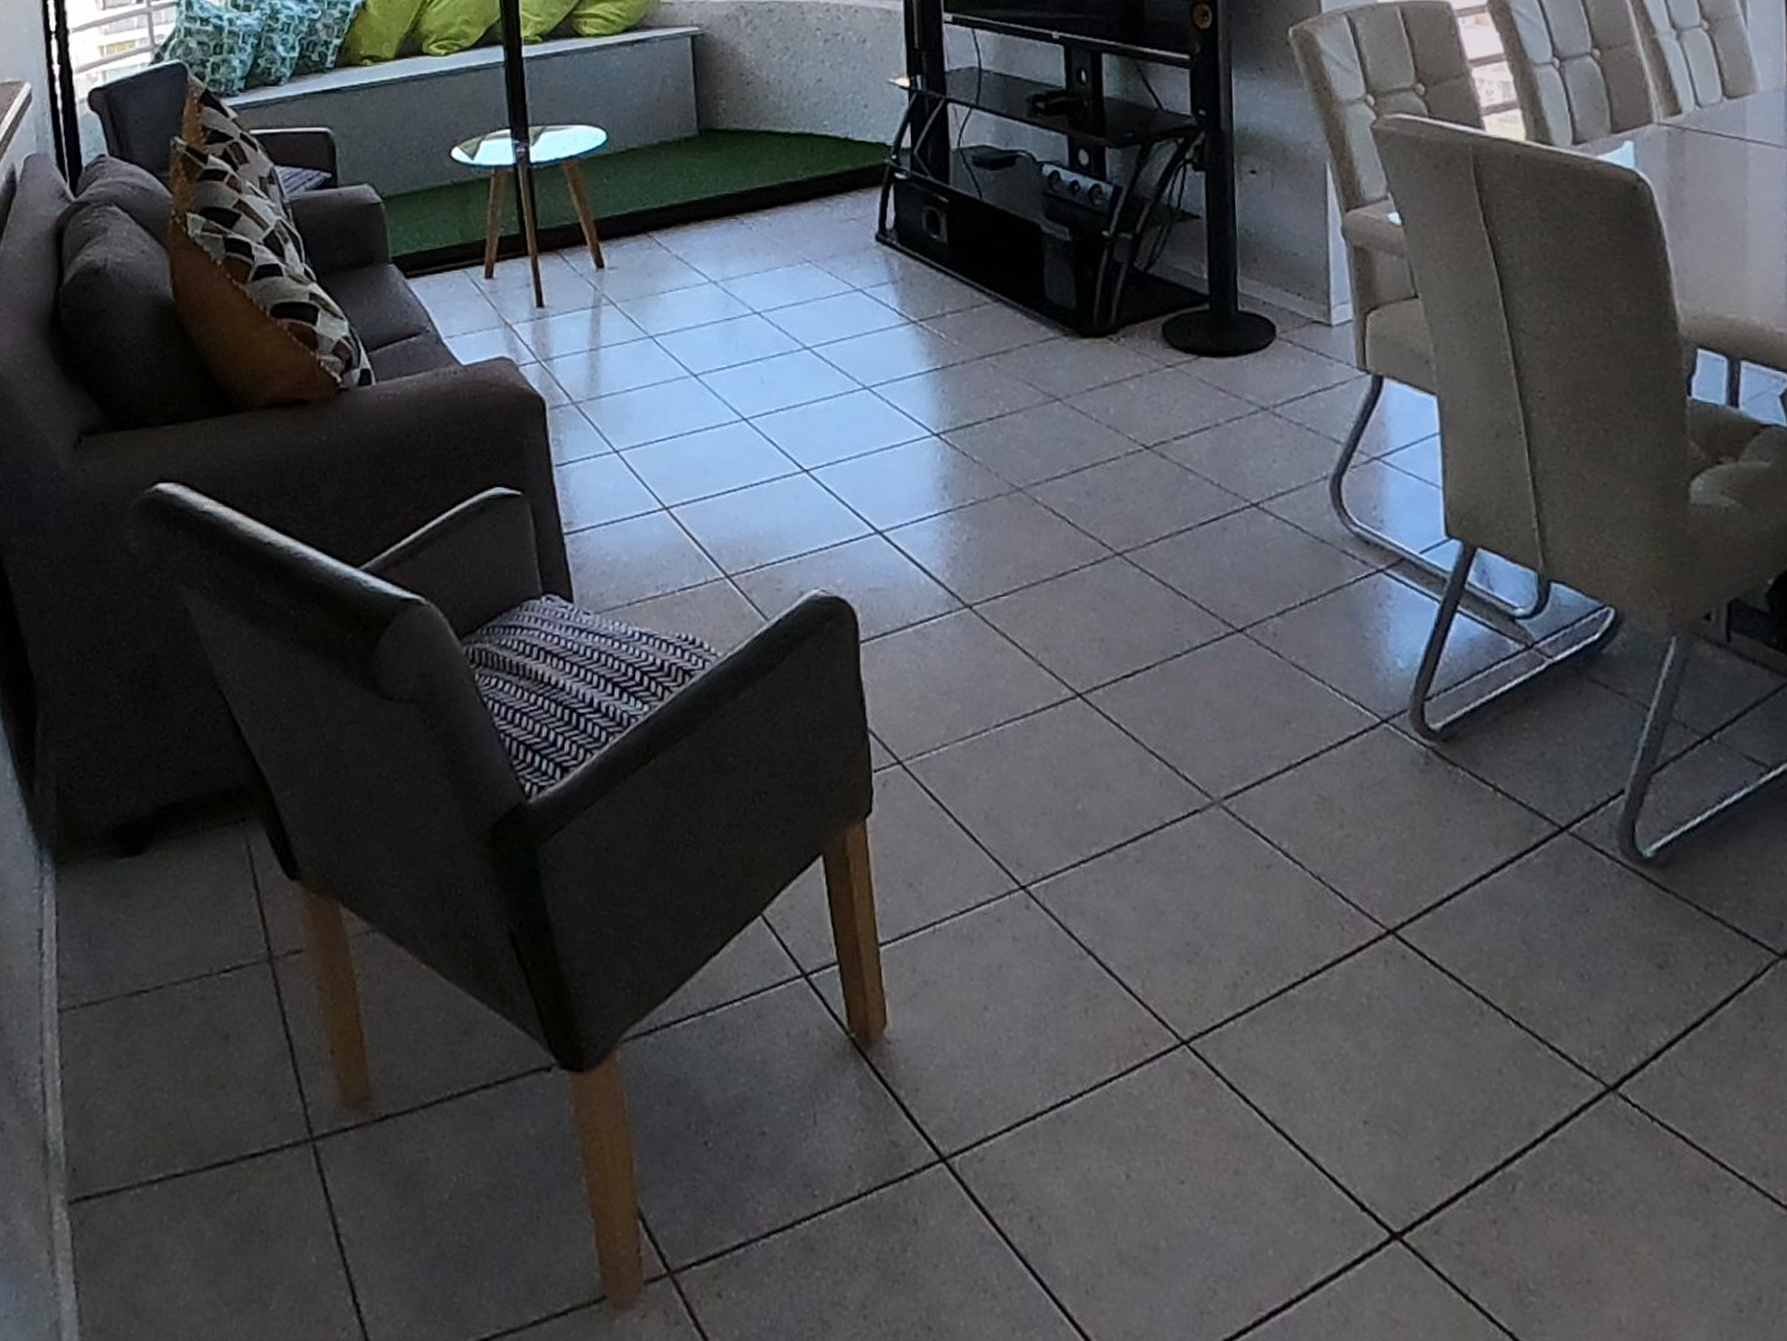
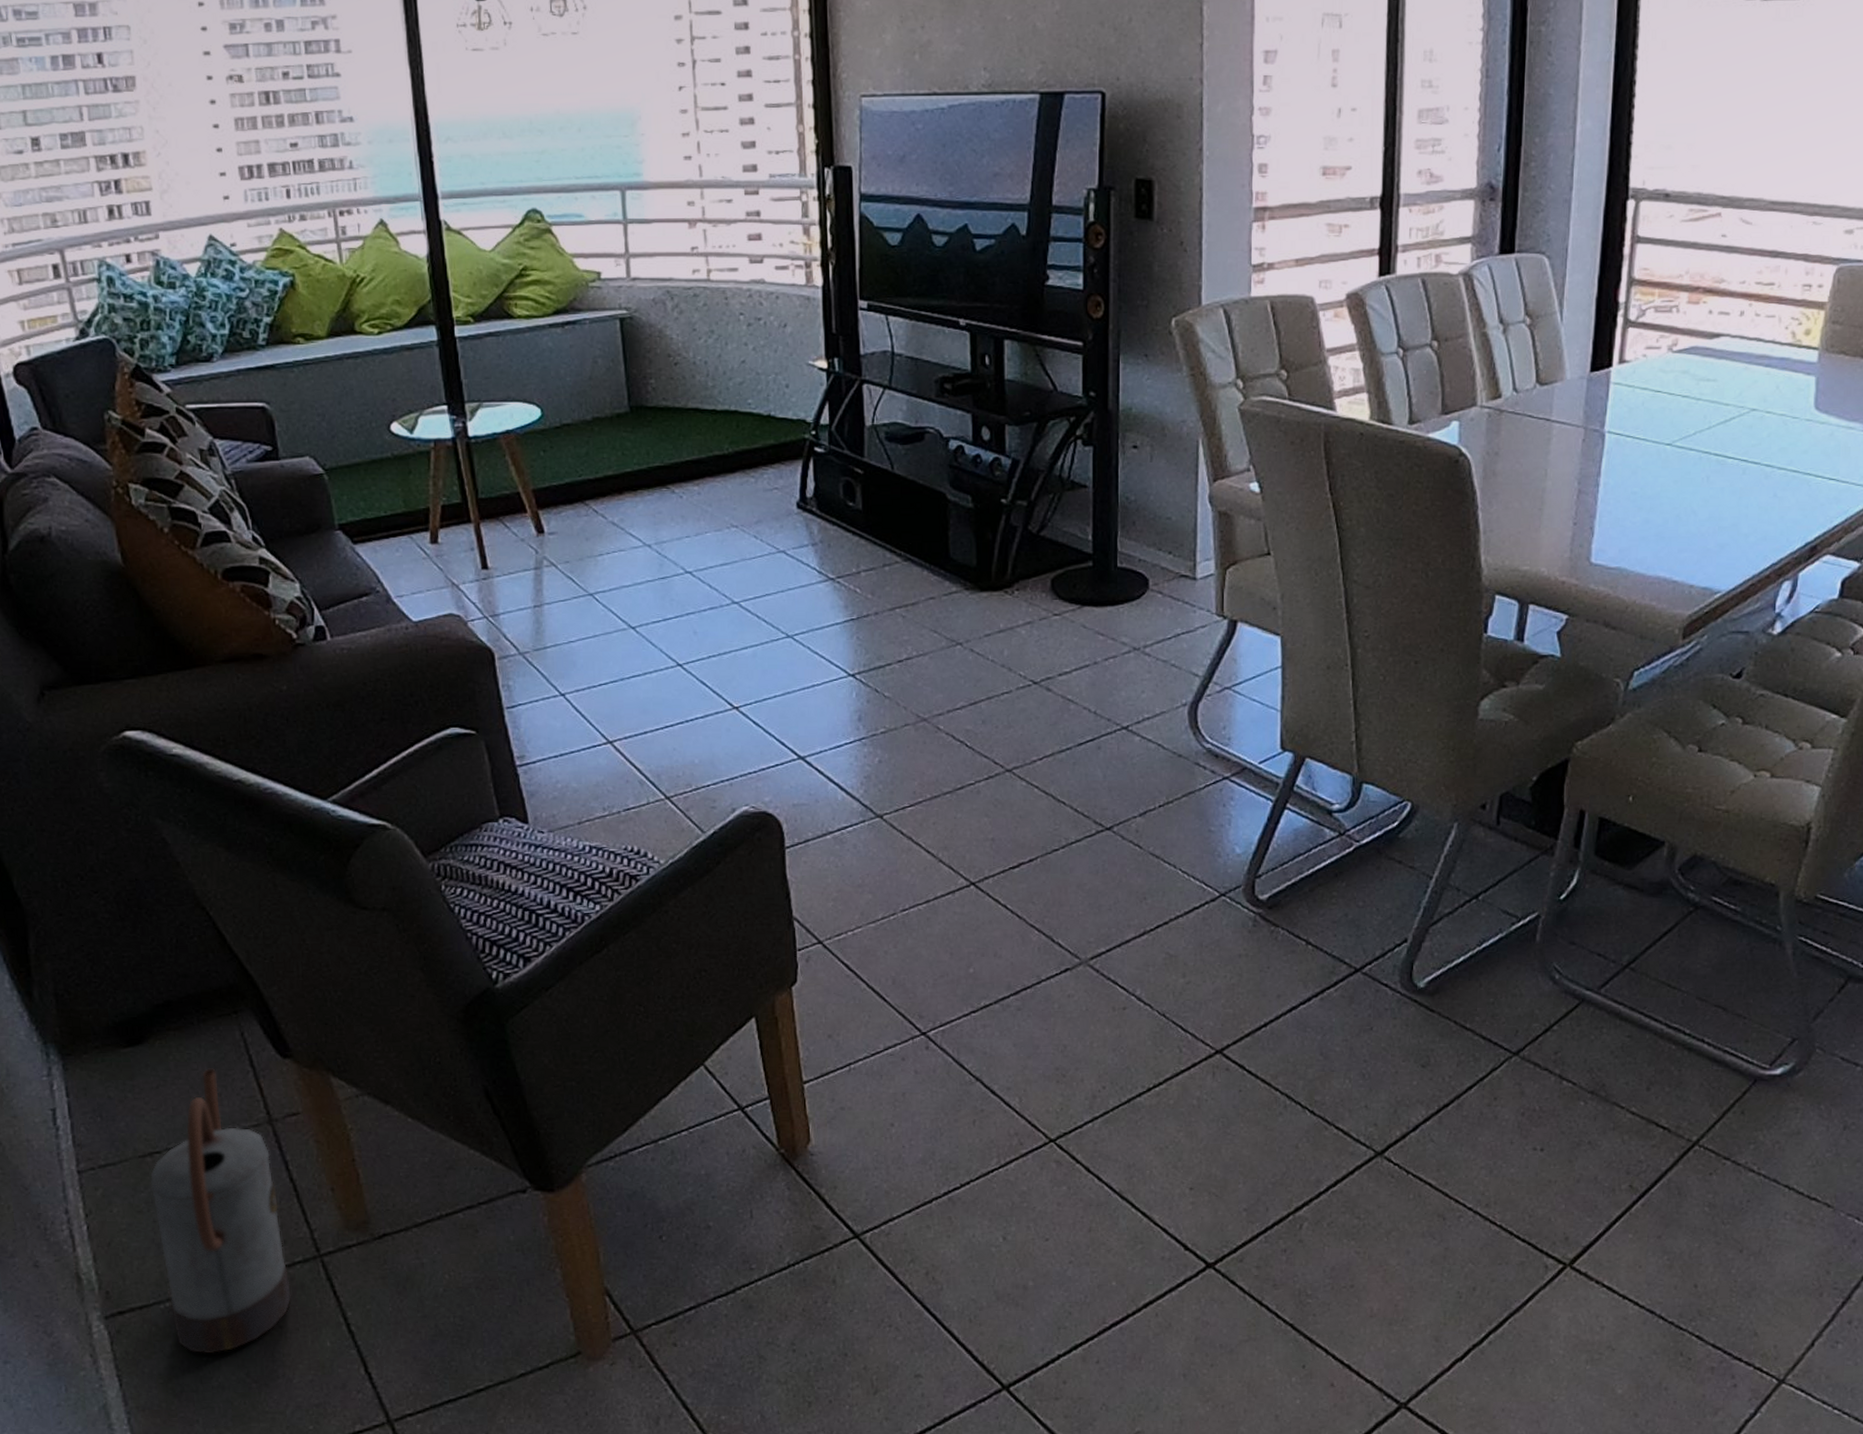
watering can: none [133,888,276,1262] -> present [150,1068,291,1354]

